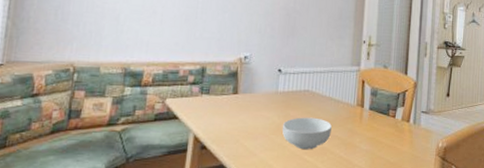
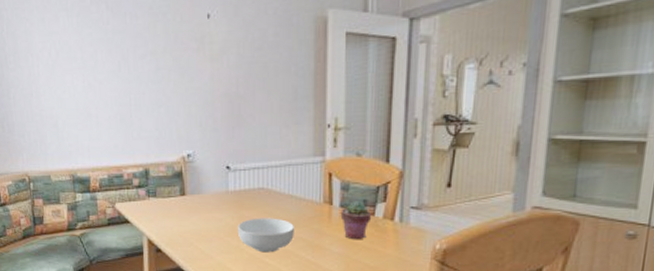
potted succulent: none [369,105,393,139] -> present [340,201,372,240]

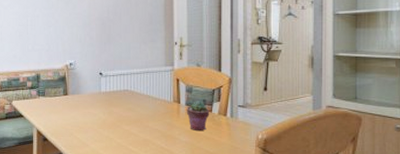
cereal bowl: present [237,218,294,253] -> none [107,113,151,142]

